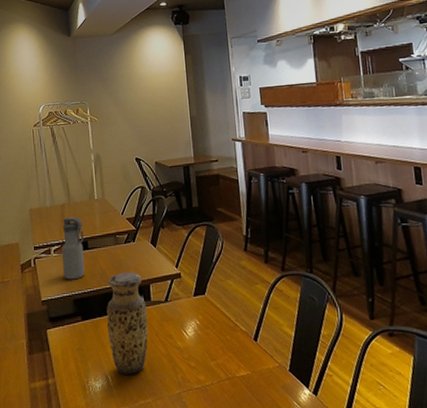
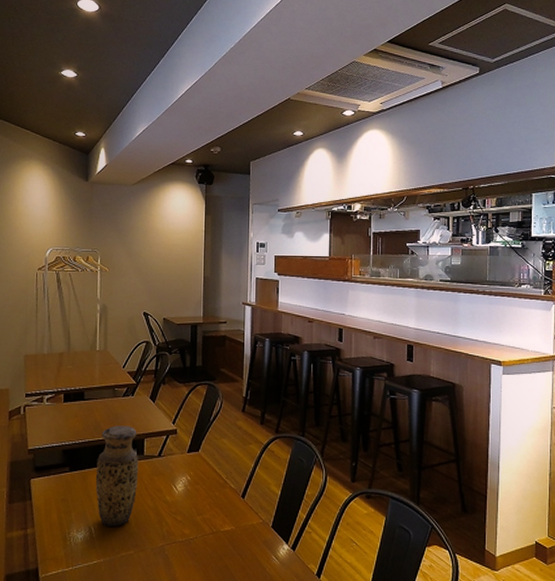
water bottle: present [62,217,85,280] -> none [55,366,81,430]

